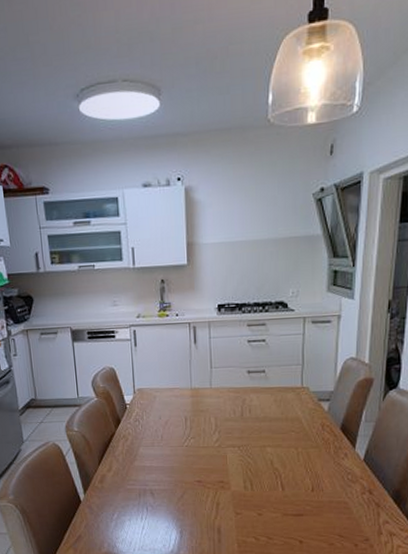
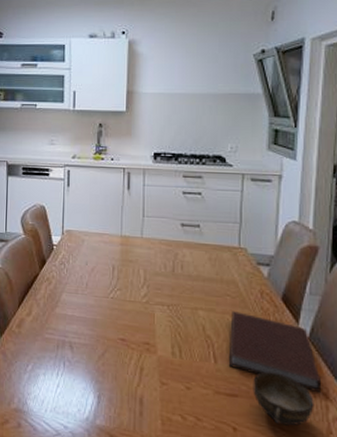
notebook: none [294,444,375,503] -> present [228,311,322,392]
cup: none [316,492,368,533] -> present [253,371,314,426]

